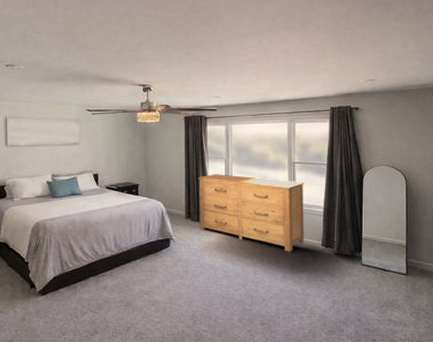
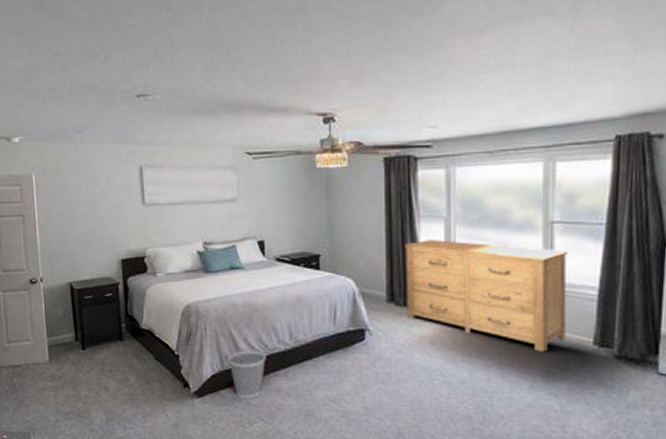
wastebasket: none [67,257,97,296] -> present [228,350,267,400]

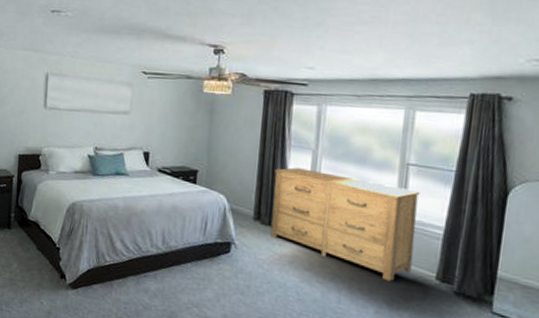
wastebasket: present [228,350,267,400] -> none [104,250,140,296]

